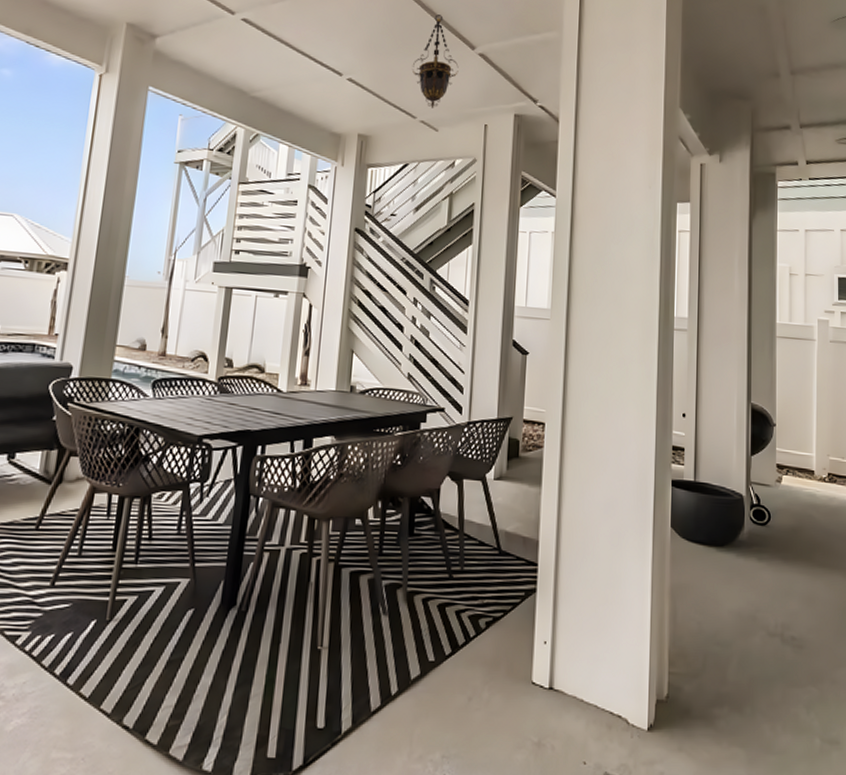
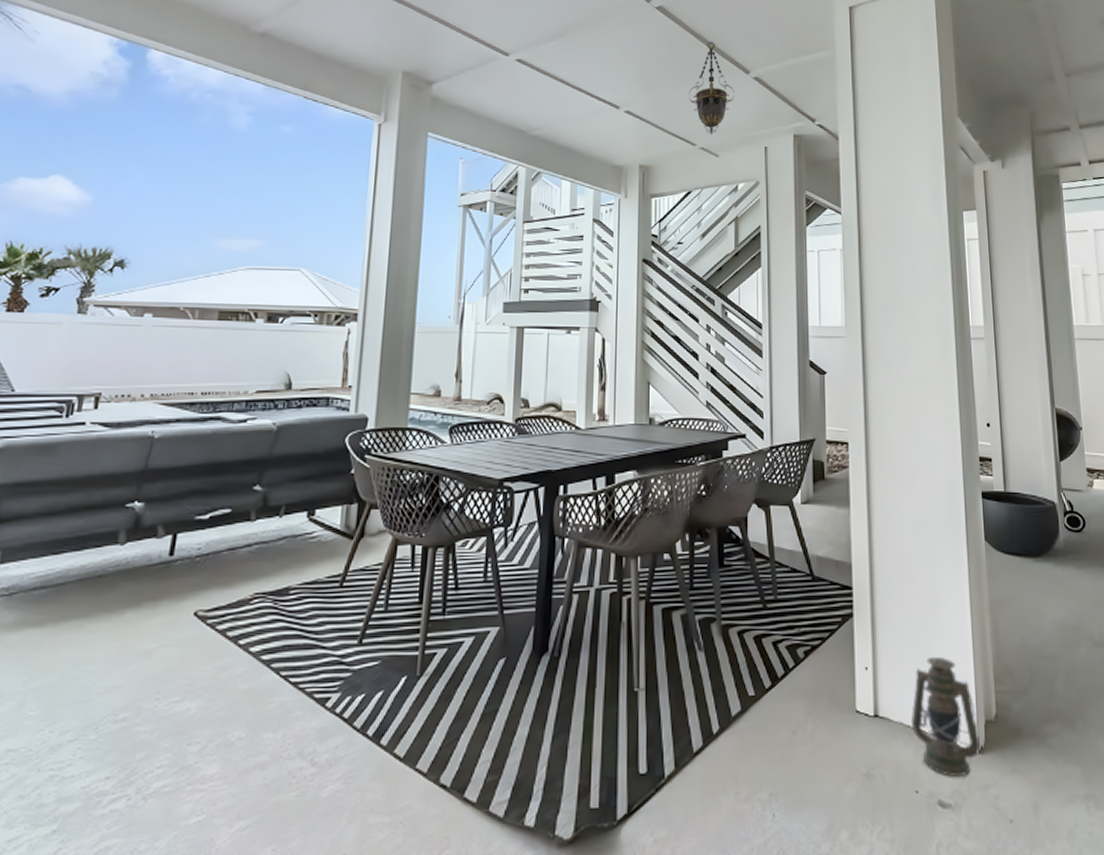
lantern: none [584,635,650,751] -> present [911,656,981,777]

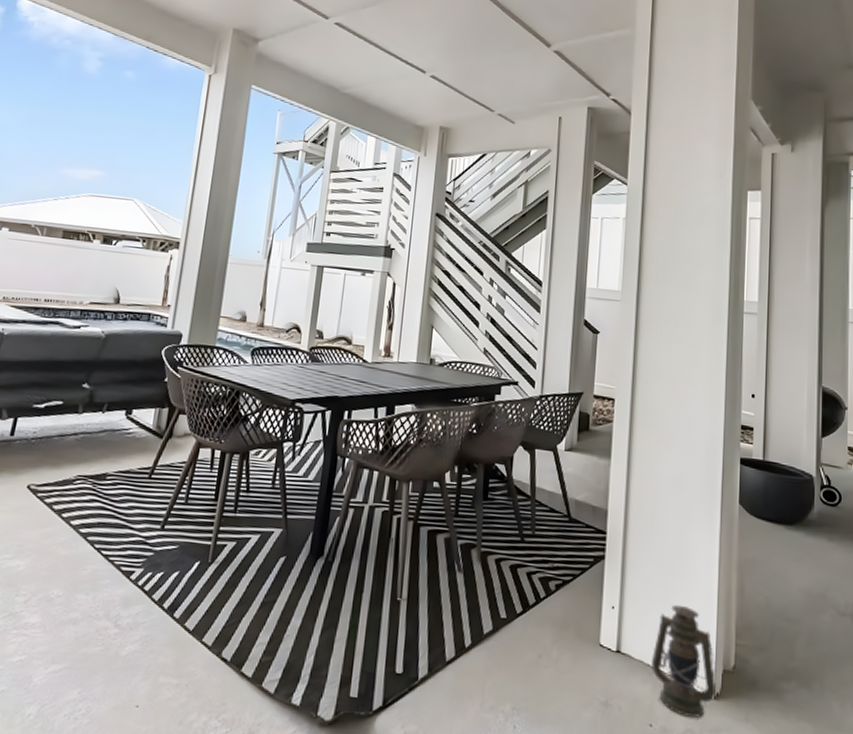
hanging lantern: present [688,42,735,135] -> none [490,15,535,103]

